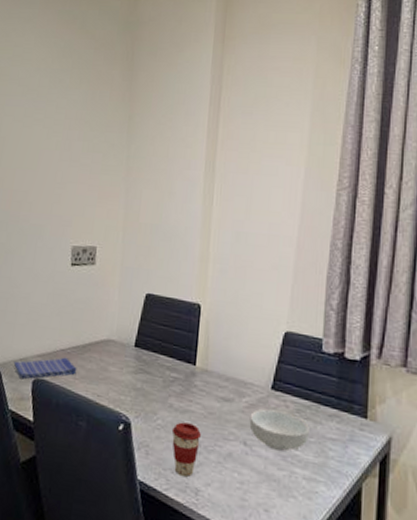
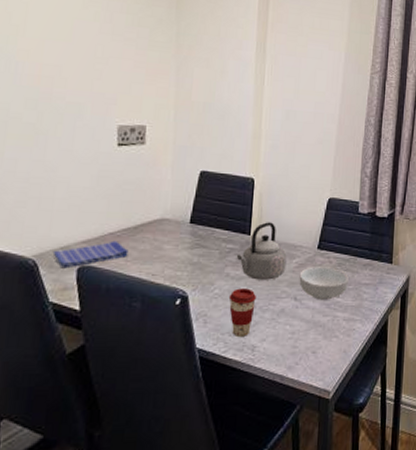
teapot: none [180,353,236,418] -> present [236,222,287,280]

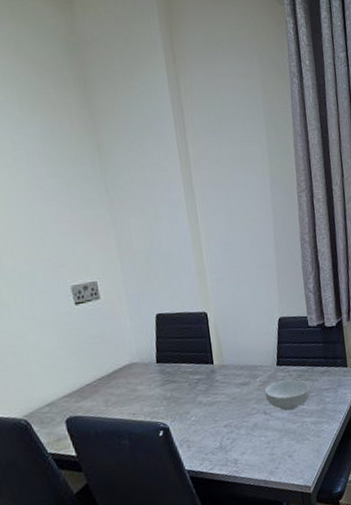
dish towel: present [52,240,129,269] -> none [40,390,108,423]
coffee cup: present [228,288,256,338] -> none [205,411,231,455]
teapot: present [236,222,287,280] -> none [204,349,252,403]

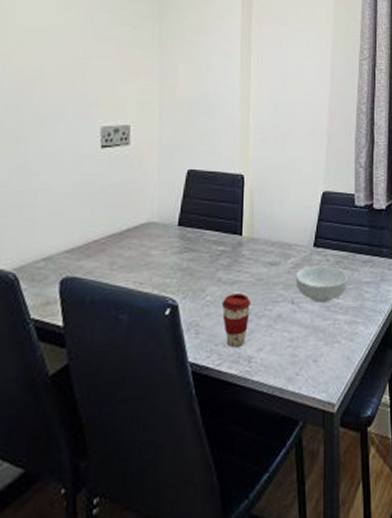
coffee cup: none [205,411,231,455] -> present [221,293,251,348]

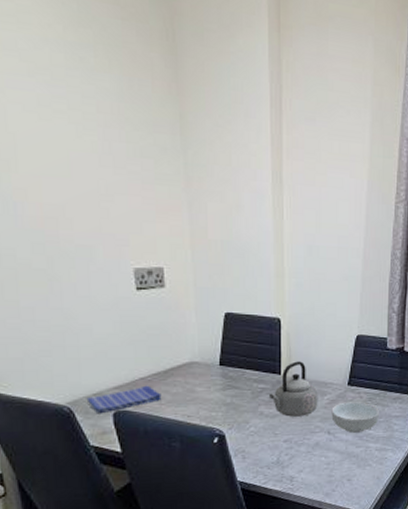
dish towel: none [34,248,114,281] -> present [86,385,162,414]
coffee cup: present [221,293,251,348] -> none [264,425,291,470]
teapot: none [228,220,281,284] -> present [268,361,318,417]

